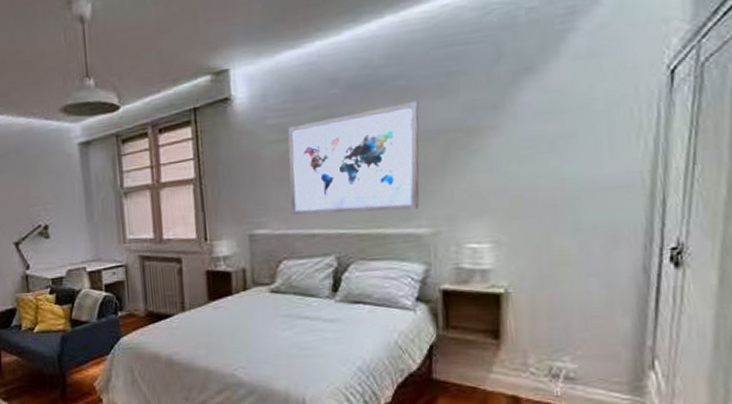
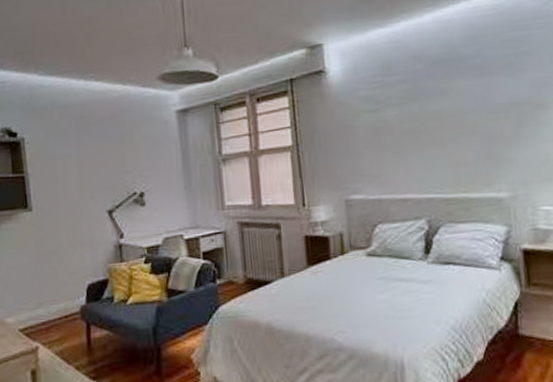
wall art: present [287,100,420,215] -> none [378,77,499,181]

